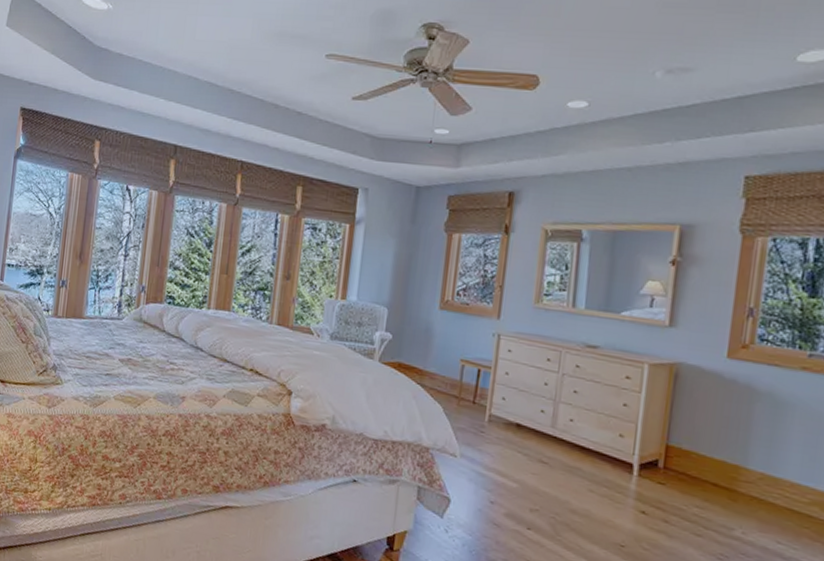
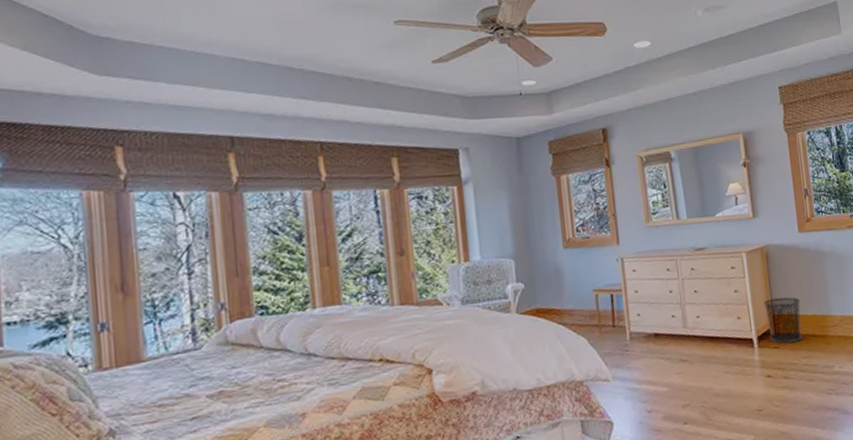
waste bin: none [655,425,709,486] -> present [763,296,803,344]

